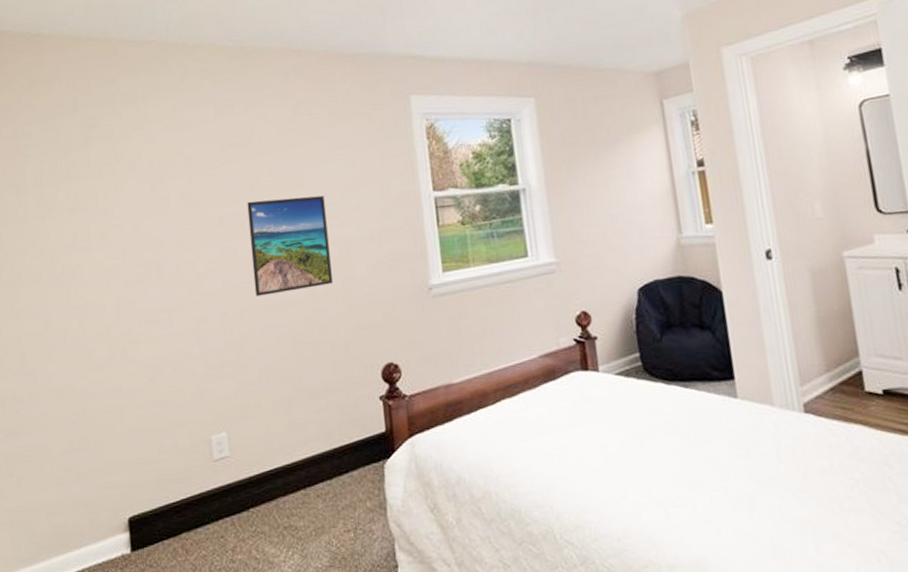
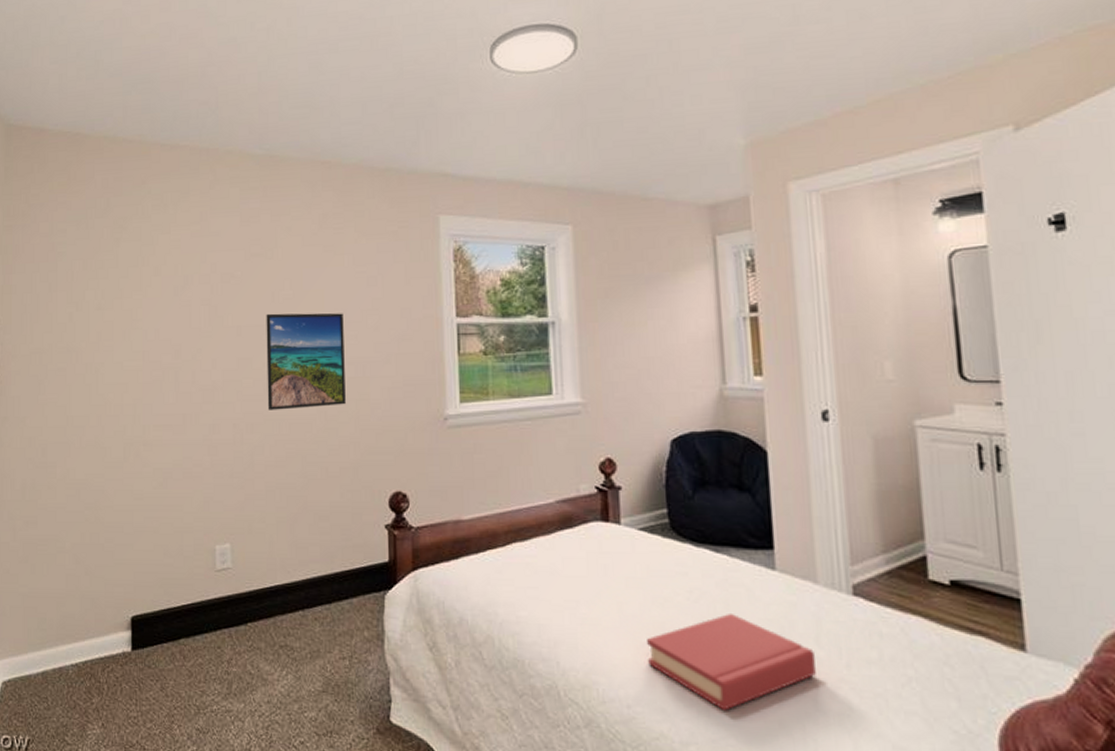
hardback book: none [631,442,779,532] -> present [647,614,816,711]

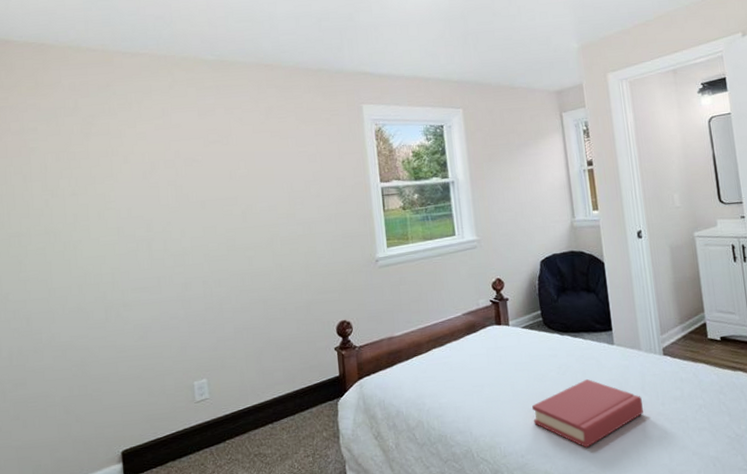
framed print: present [266,313,346,410] -> none [225,185,297,267]

